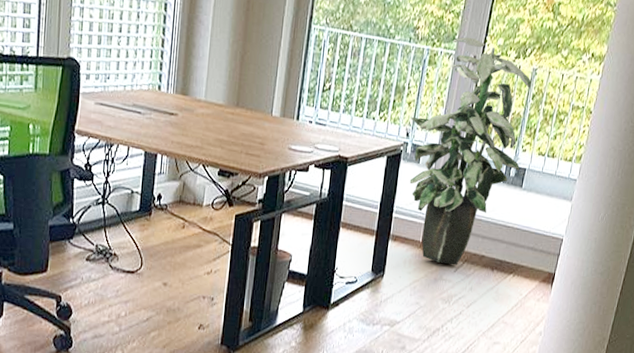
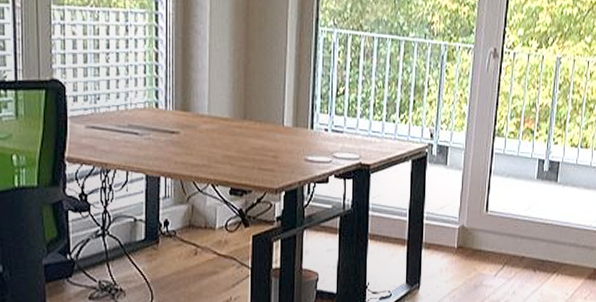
indoor plant: present [409,37,532,266] -> none [433,30,557,269]

